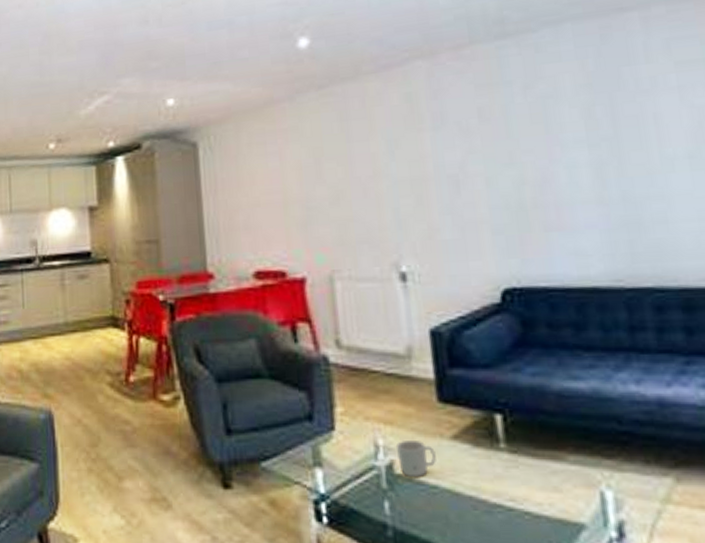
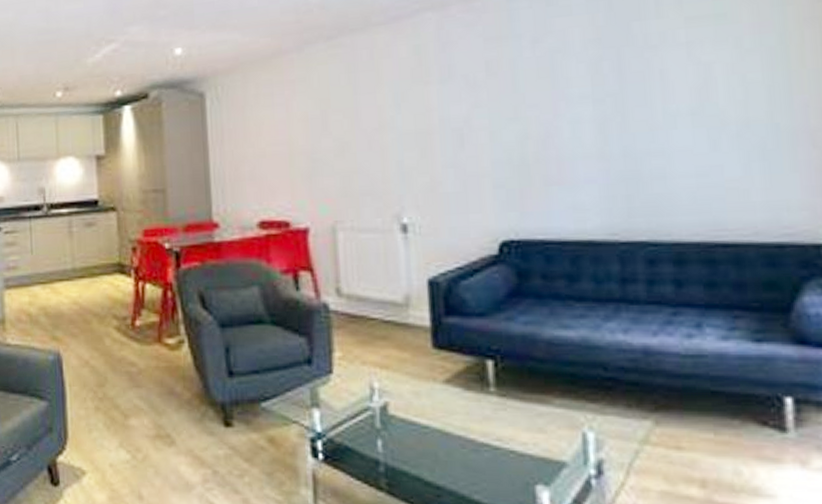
mug: present [395,439,436,478] -> none [390,383,429,419]

